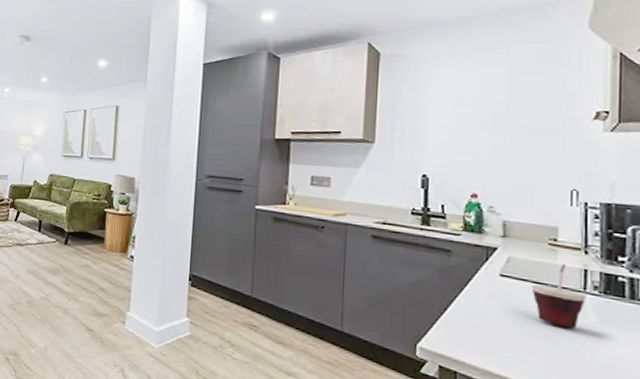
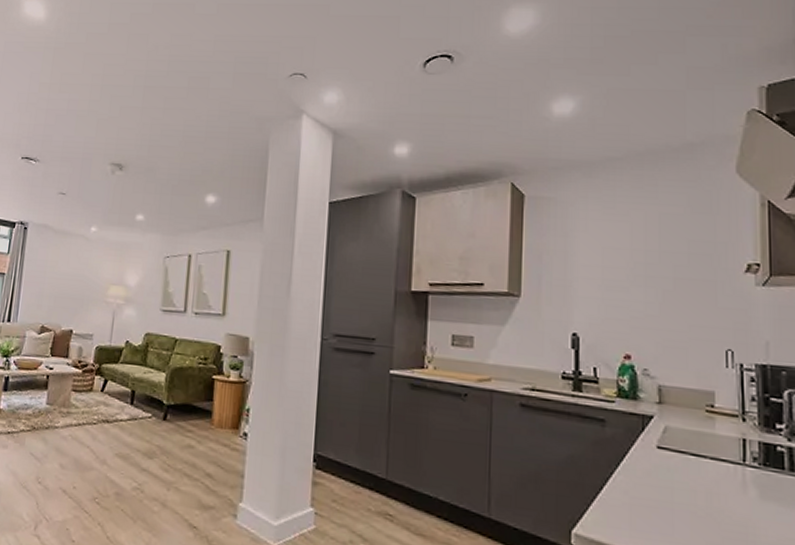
cup: present [531,264,586,328] -> none [689,433,745,506]

